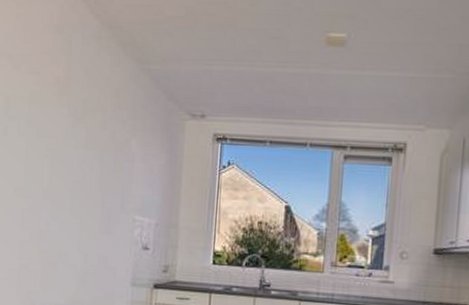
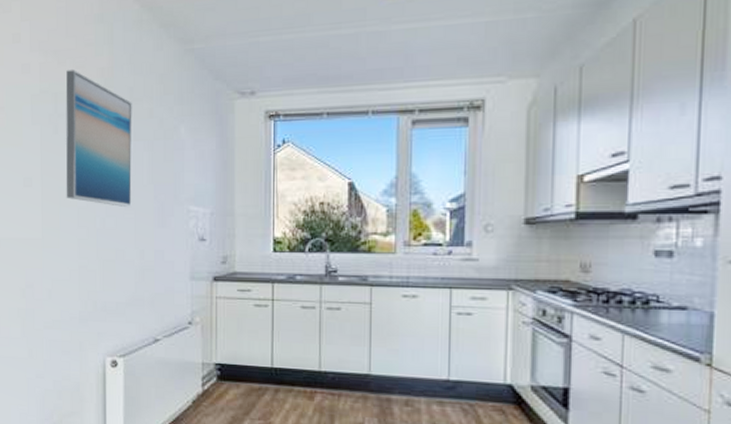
wall art: none [11,75,86,212] -> present [66,70,133,207]

